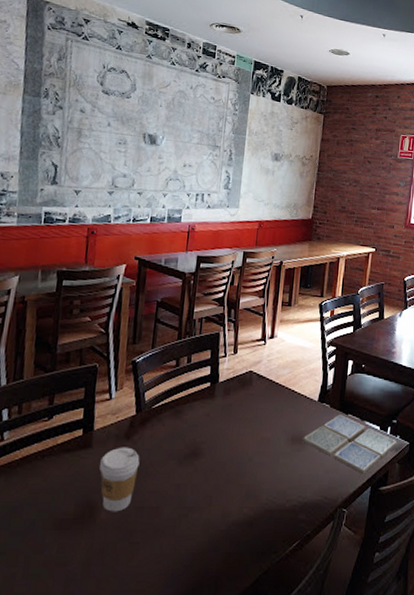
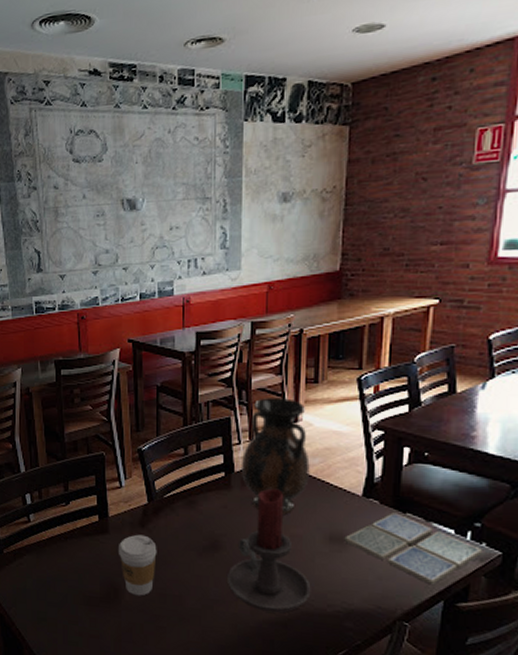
candle holder: none [203,396,275,514] -> present [228,488,311,613]
vase: none [225,316,281,420] -> present [242,398,310,514]

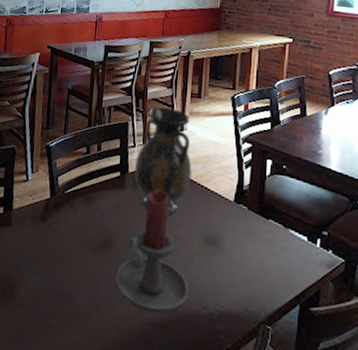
coffee cup: present [117,534,157,596] -> none [17,228,55,293]
drink coaster: present [344,513,482,585] -> none [218,218,329,289]

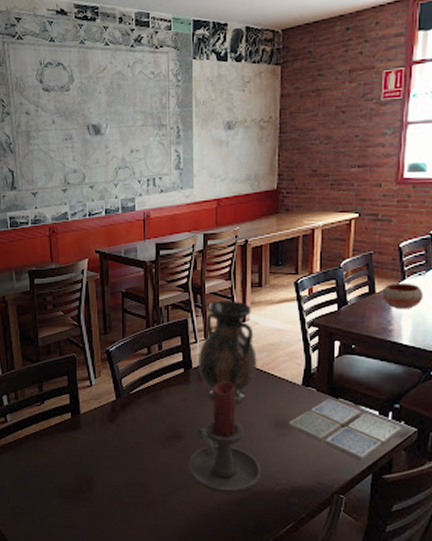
drink coaster: none [218,218,329,289] -> present [288,399,401,460]
bowl: none [313,108,351,136] -> present [382,282,424,309]

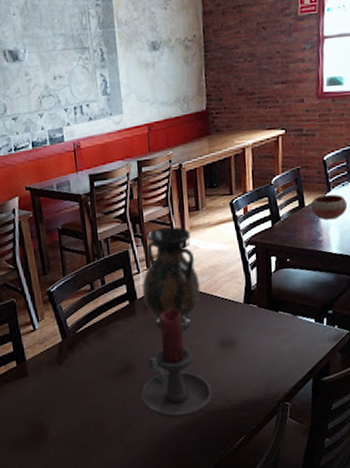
drink coaster: present [288,399,401,460] -> none [234,312,335,367]

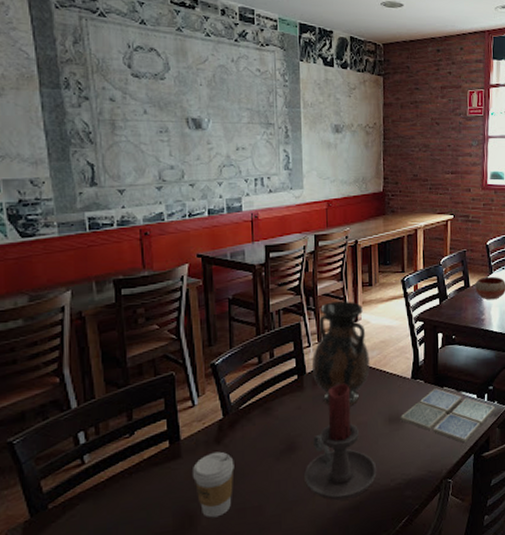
coffee cup: none [38,371,77,430] -> present [192,451,234,518]
drink coaster: none [234,312,335,367] -> present [400,388,495,443]

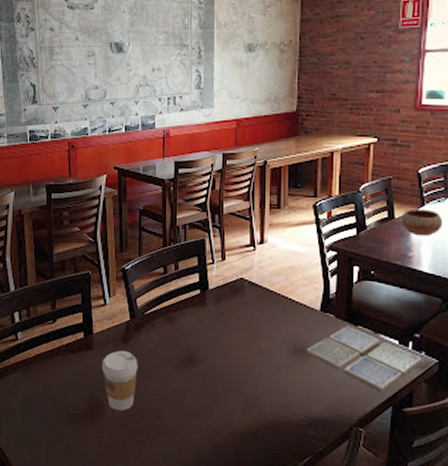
candle holder: present [304,383,377,501] -> none [203,304,278,424]
vase: present [312,301,370,405] -> none [215,221,275,329]

